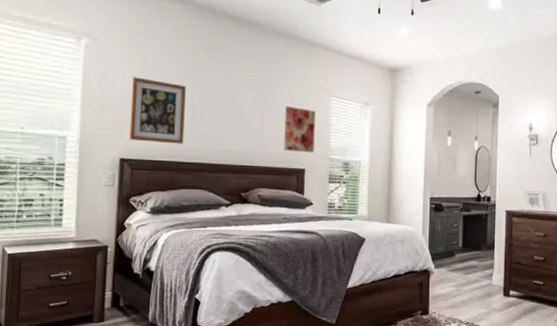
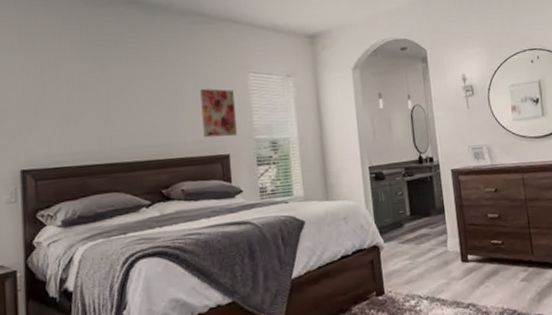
wall art: present [129,77,186,144] -> none [25,78,92,148]

